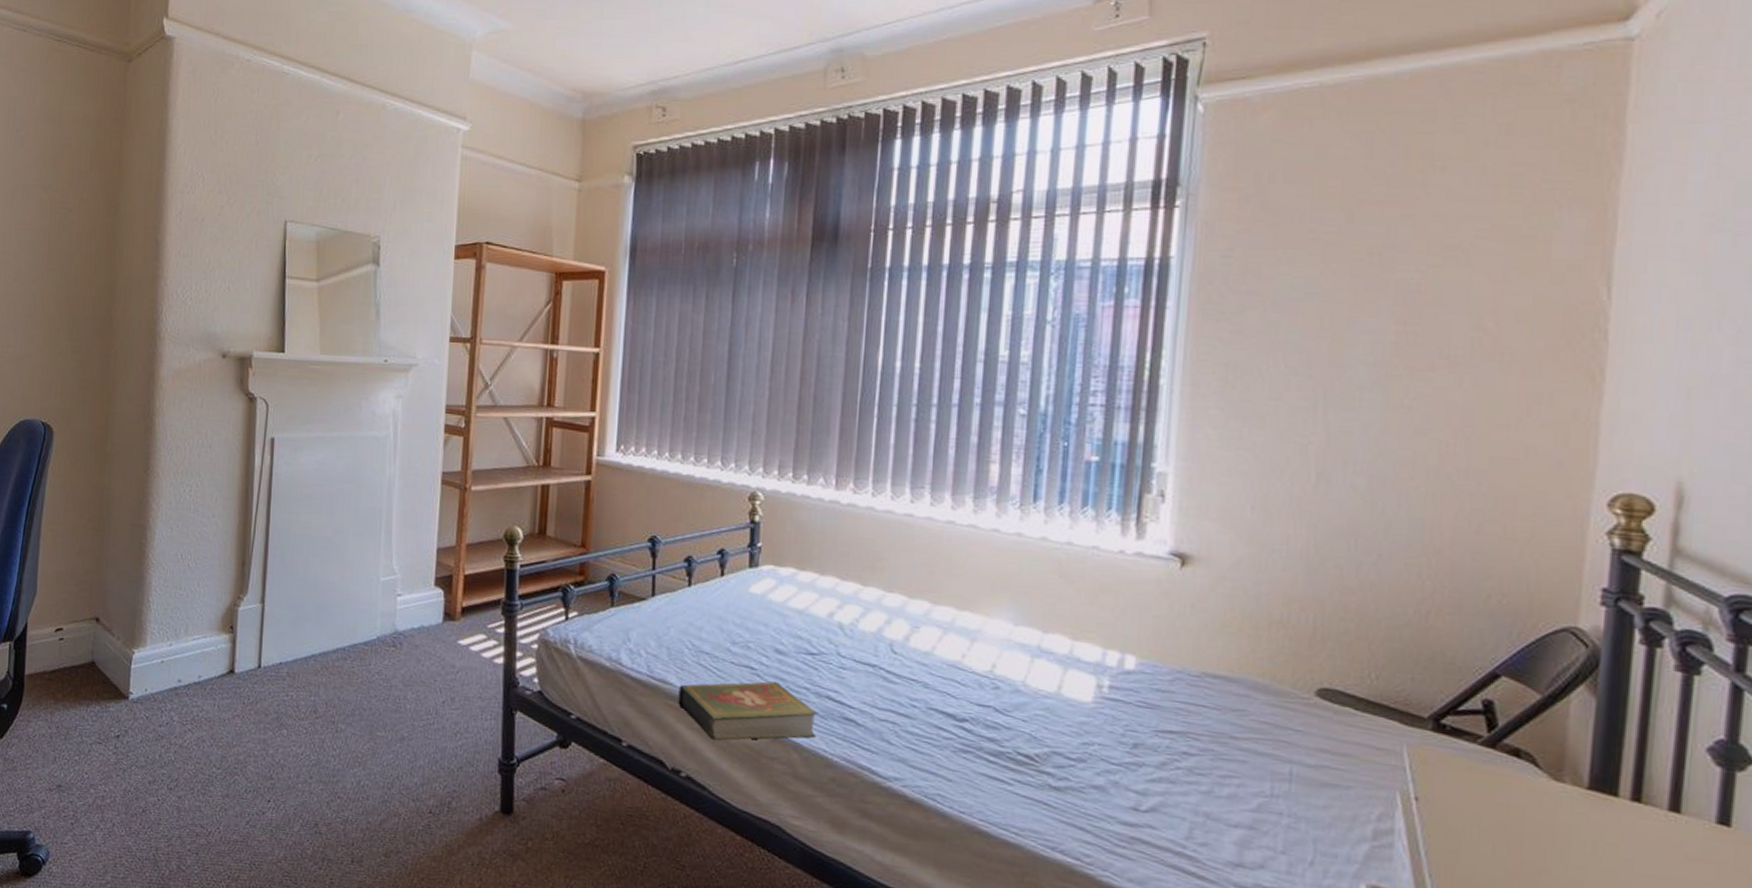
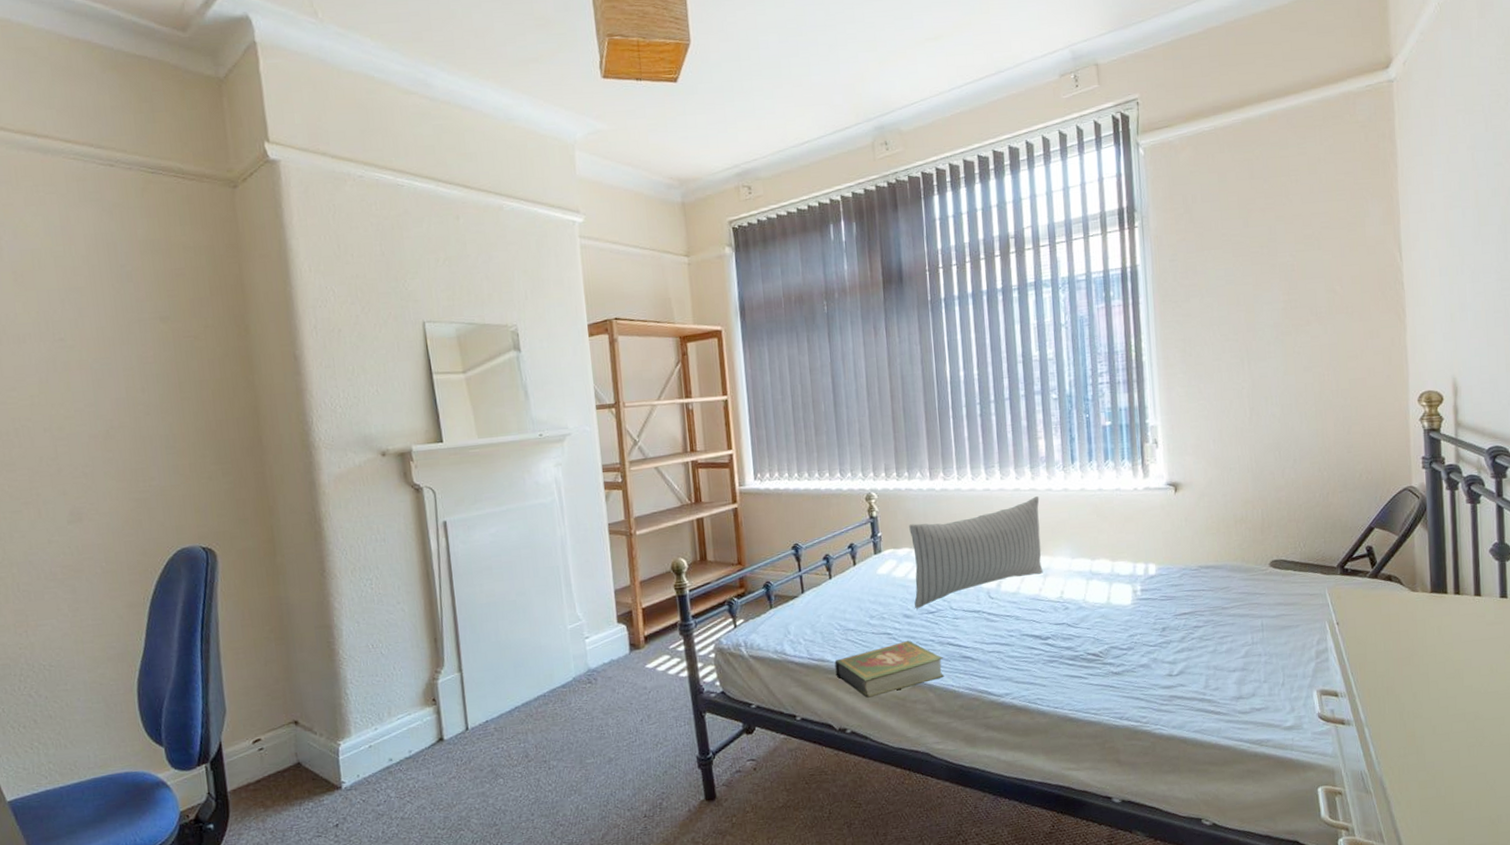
pillow: none [791,536,981,646] -> present [909,496,1043,609]

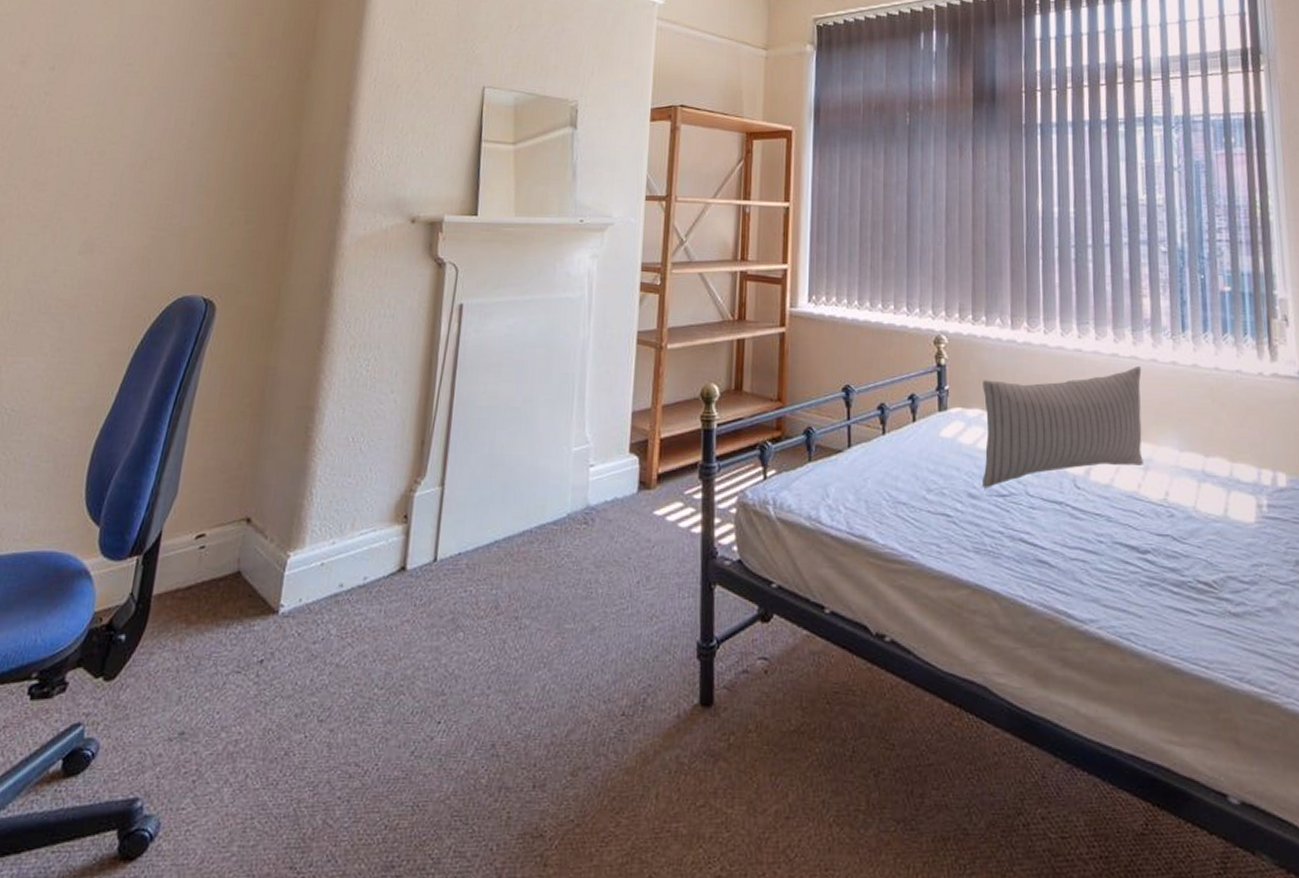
book: present [834,640,945,698] -> none [879,527,1014,597]

